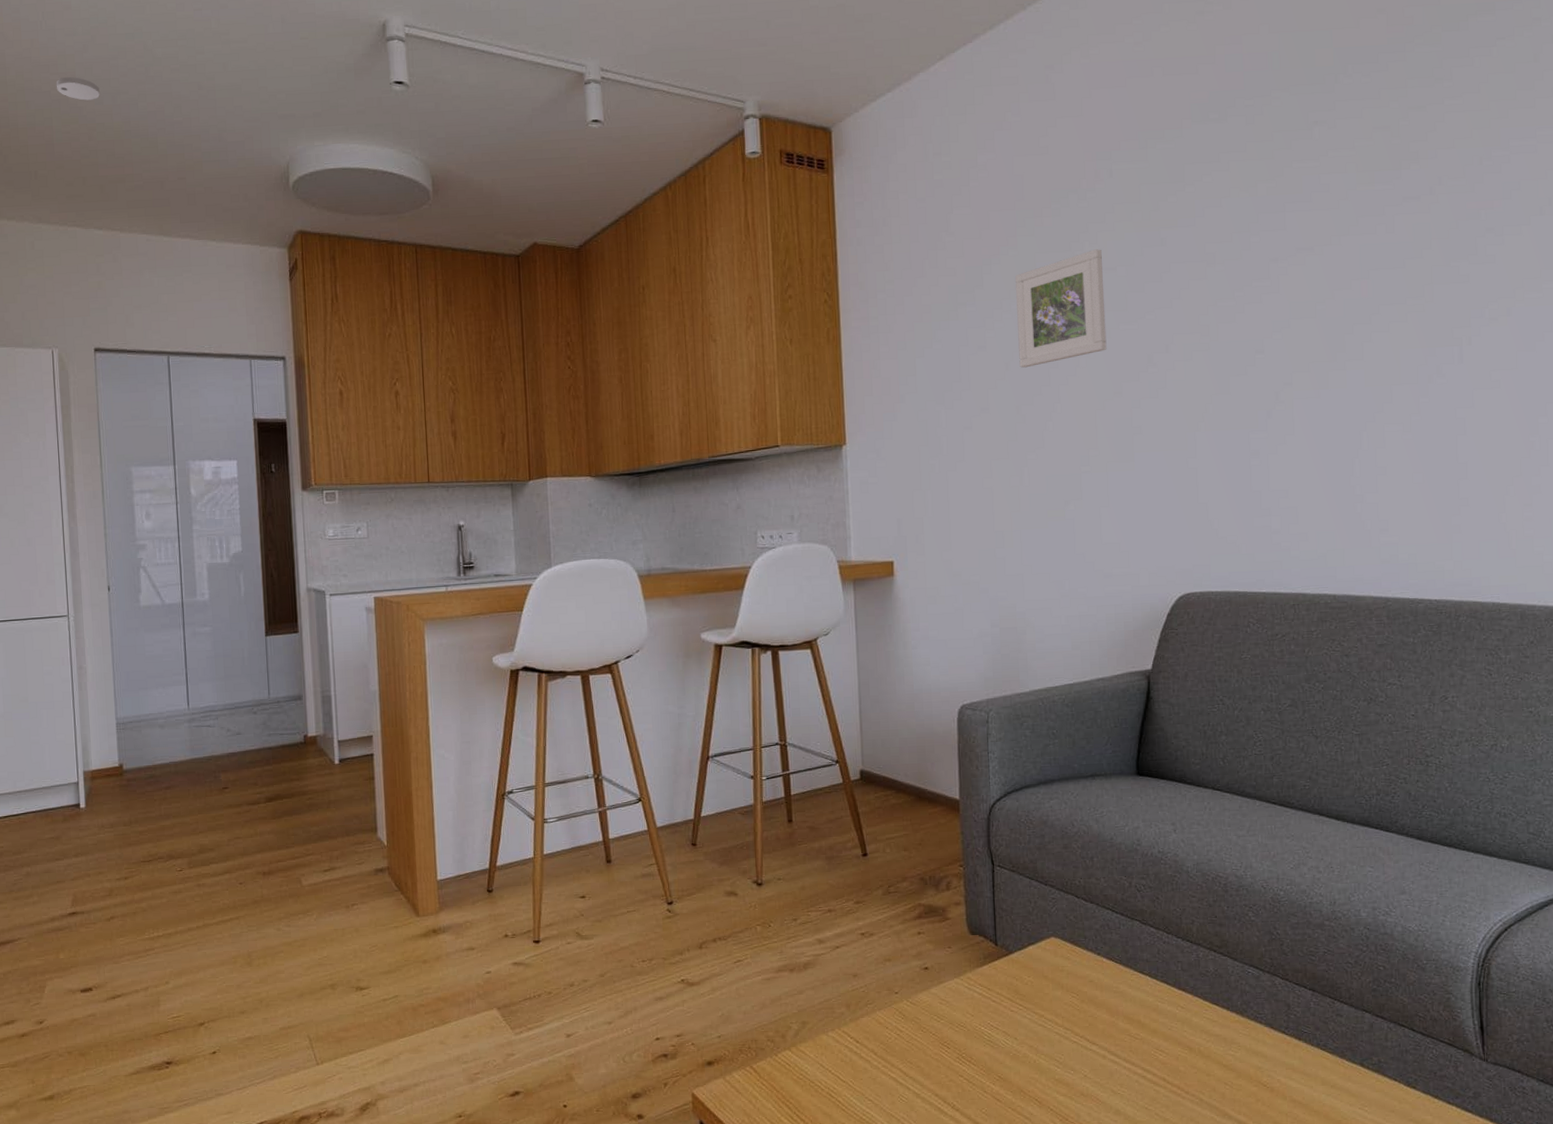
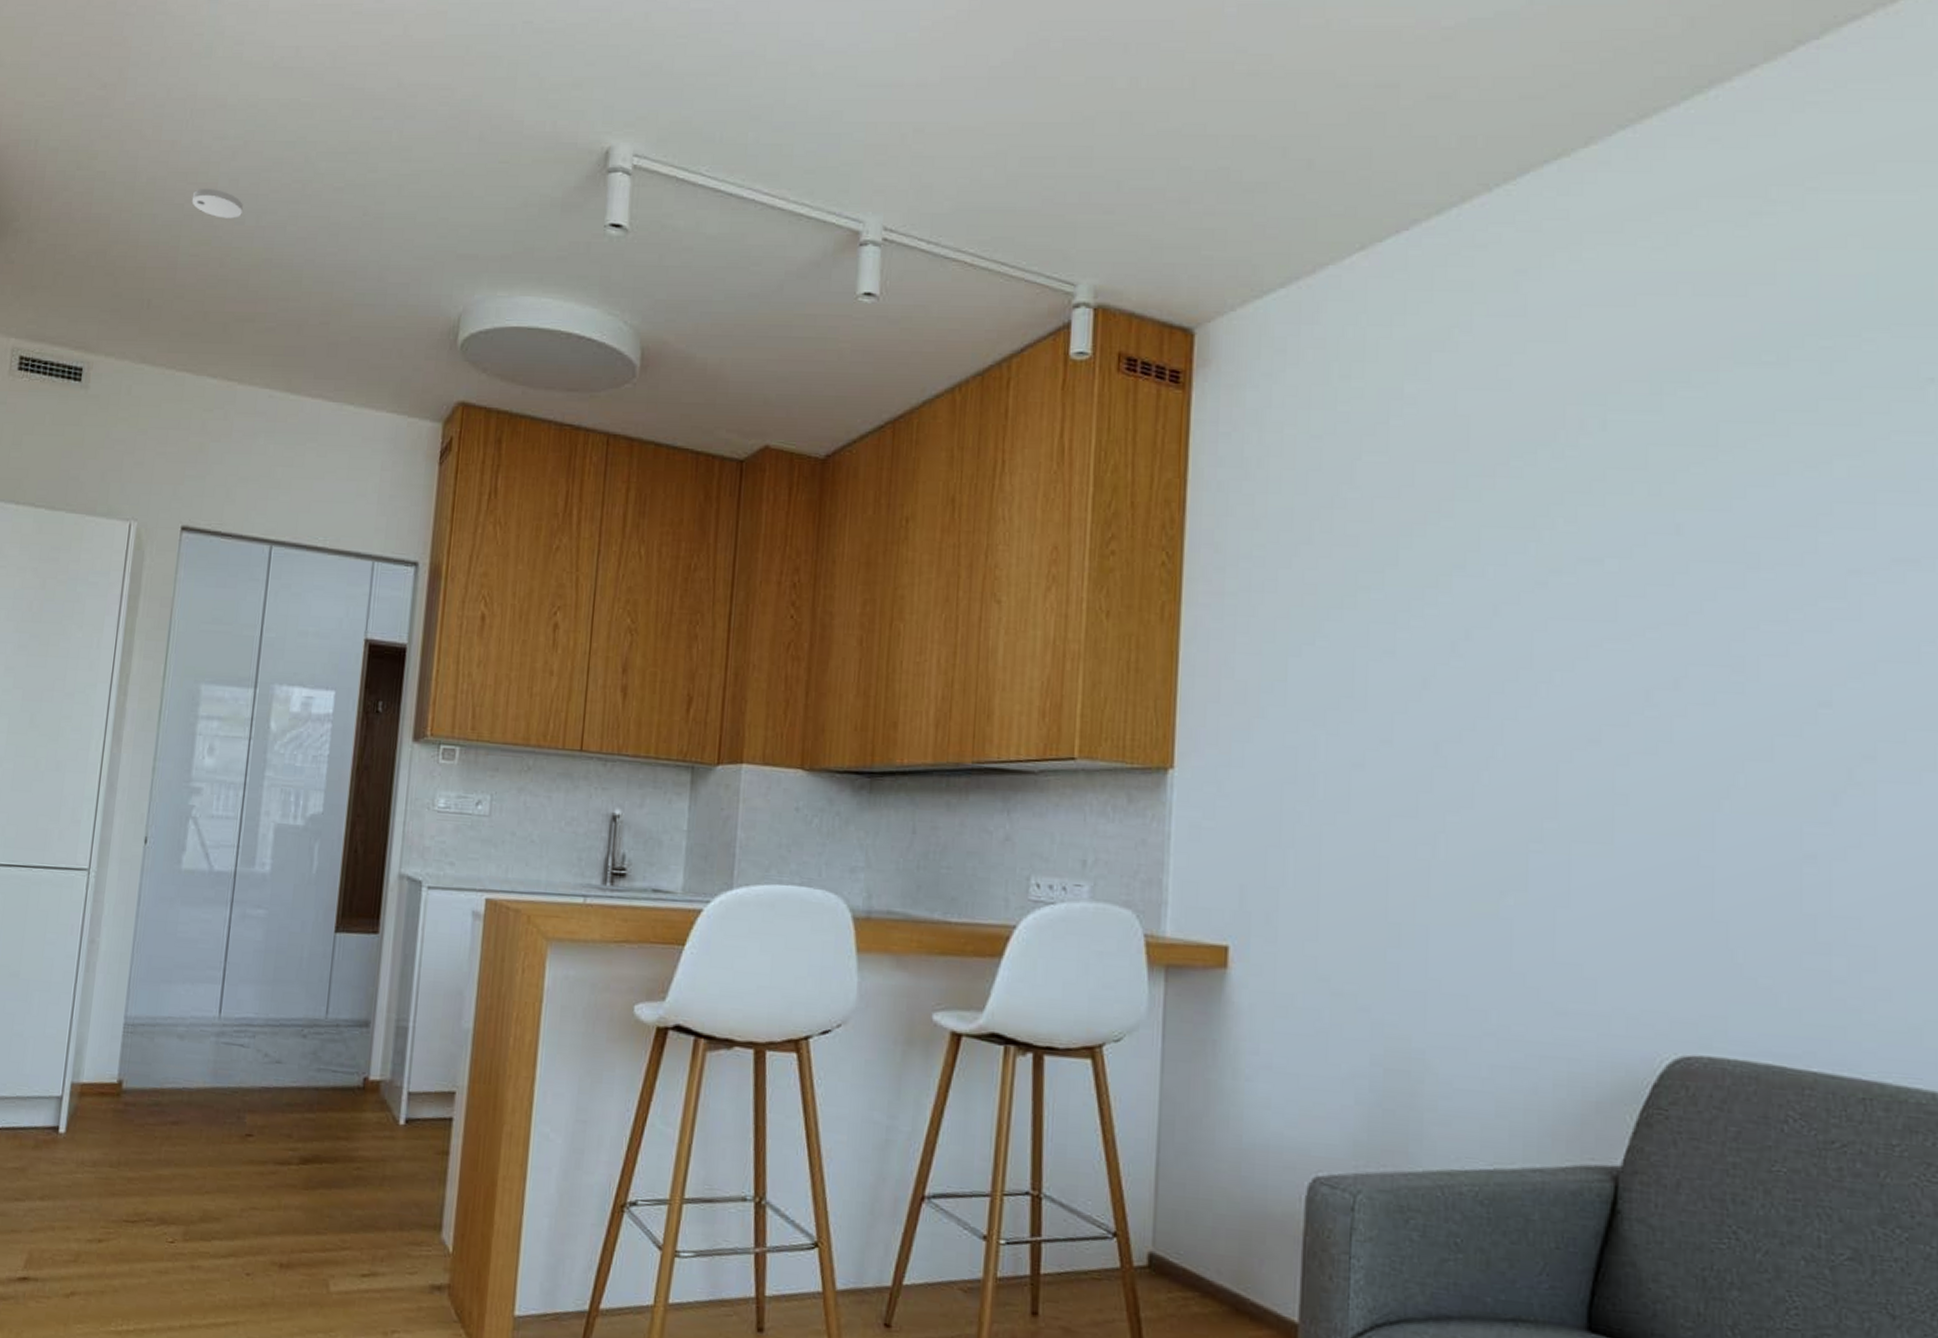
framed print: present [1015,249,1107,368] -> none [1444,530,1583,689]

